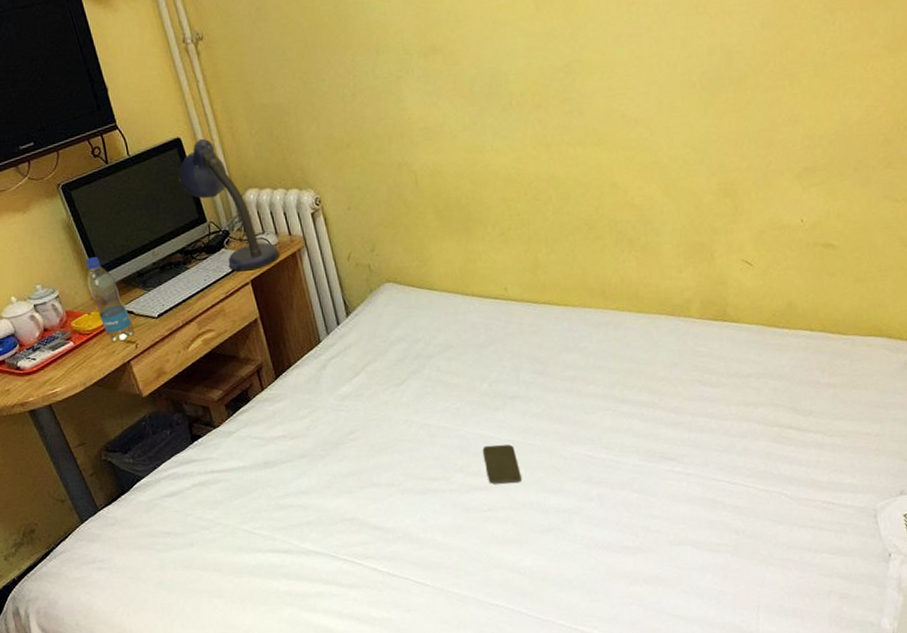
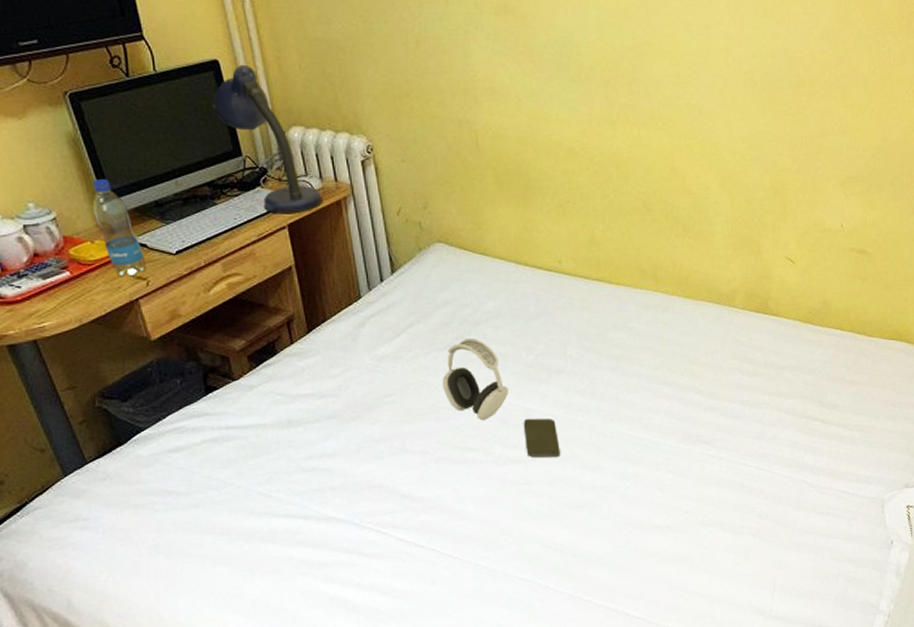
headphones: none [401,371,467,450] -> present [442,339,509,420]

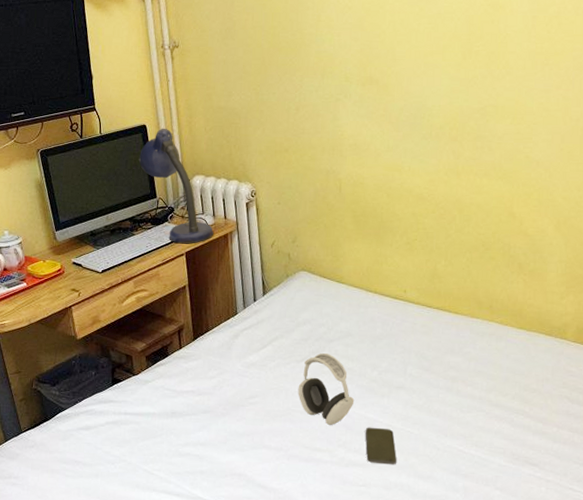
bottle: present [92,178,146,277] -> none [47,213,80,289]

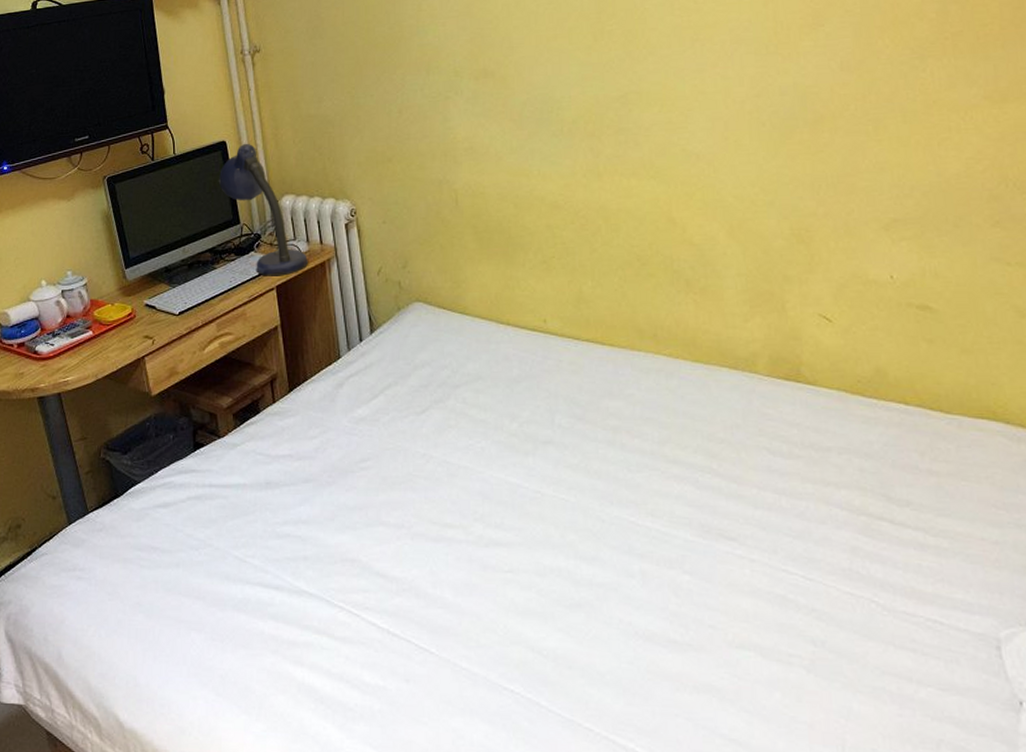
headphones: present [298,353,355,425] -> none [419,402,491,493]
smartphone: present [365,427,397,465] -> none [507,494,550,544]

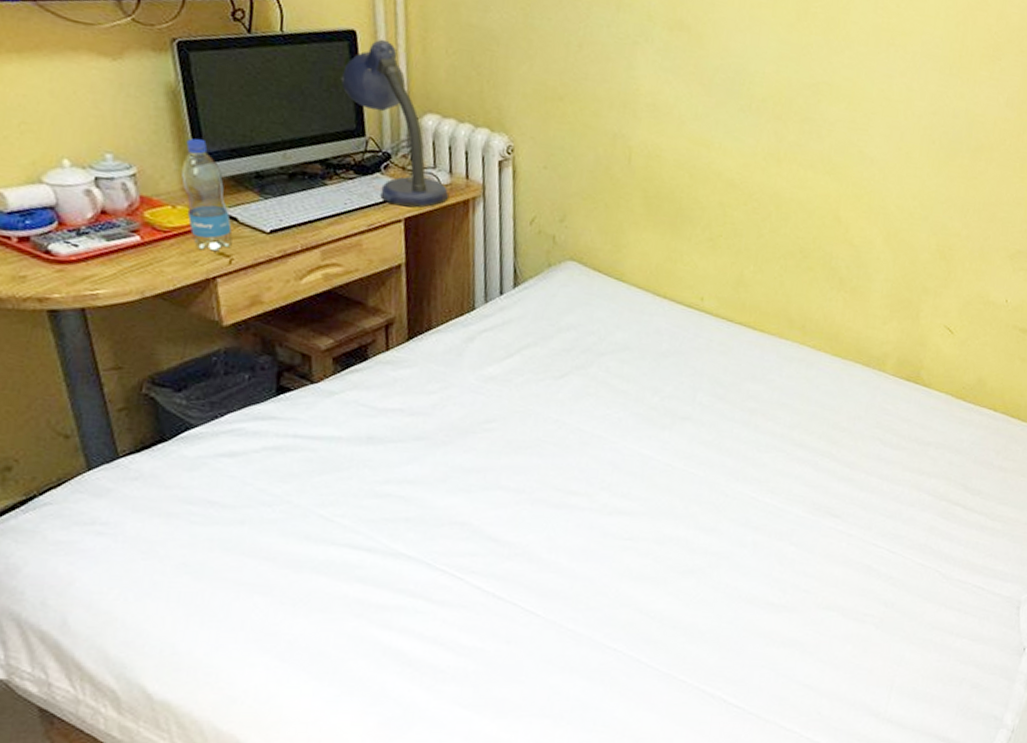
bottle: none [115,248,153,336] -> present [180,138,233,252]

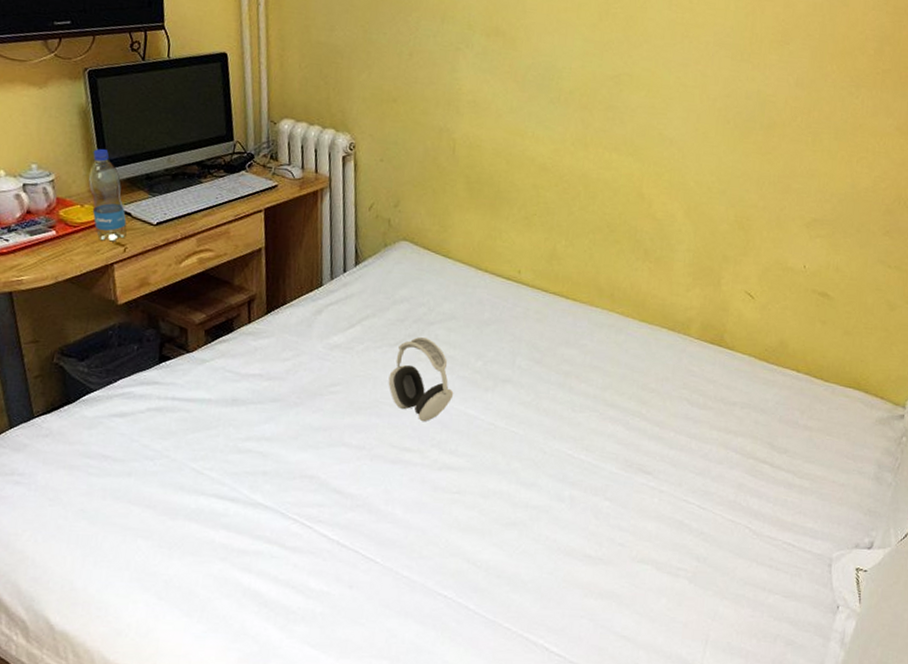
desk lamp: present [340,39,450,208] -> none [214,59,302,199]
headphones: none [551,369,627,462] -> present [388,337,454,421]

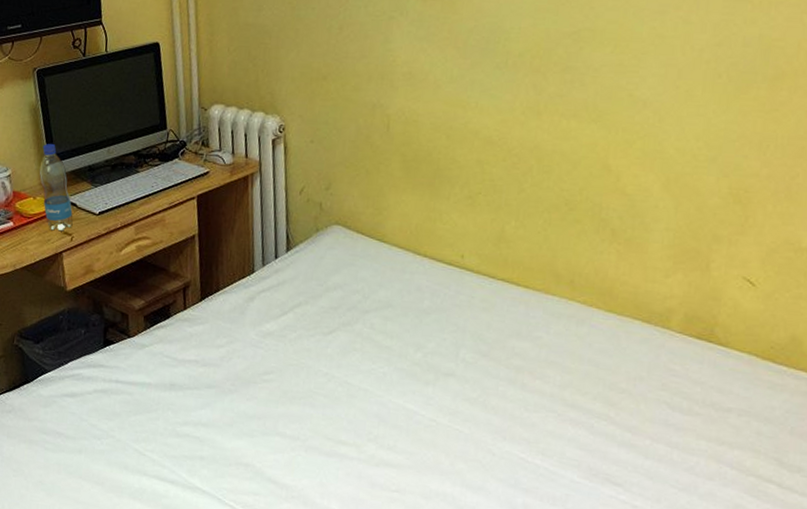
headphones: present [388,337,454,421] -> none [322,326,392,414]

